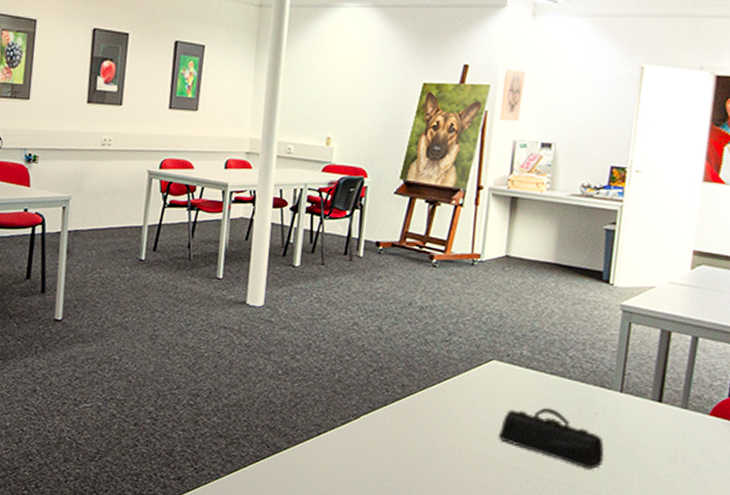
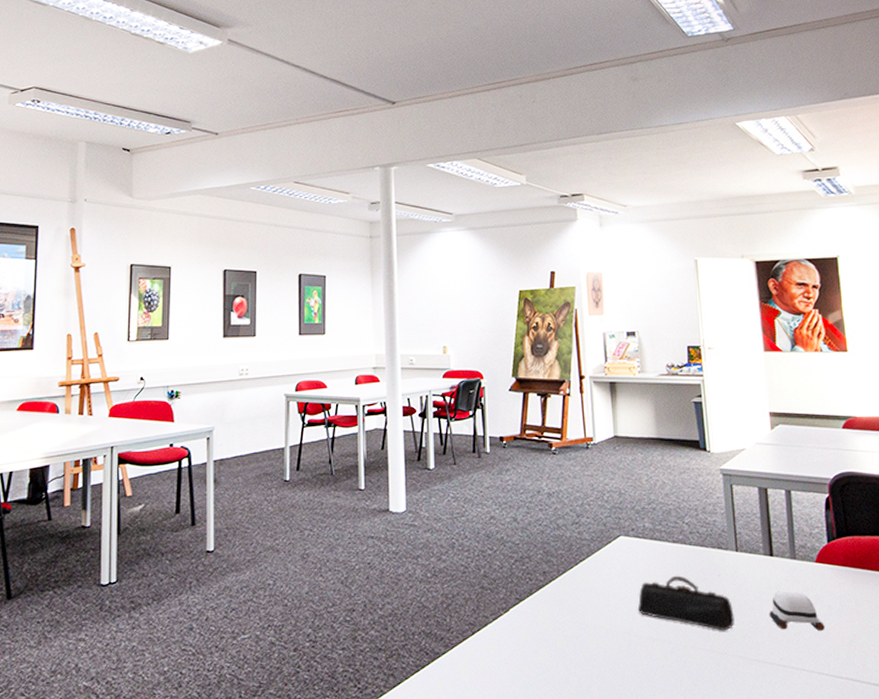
computer mouse: none [643,438,704,485] -> present [769,591,825,632]

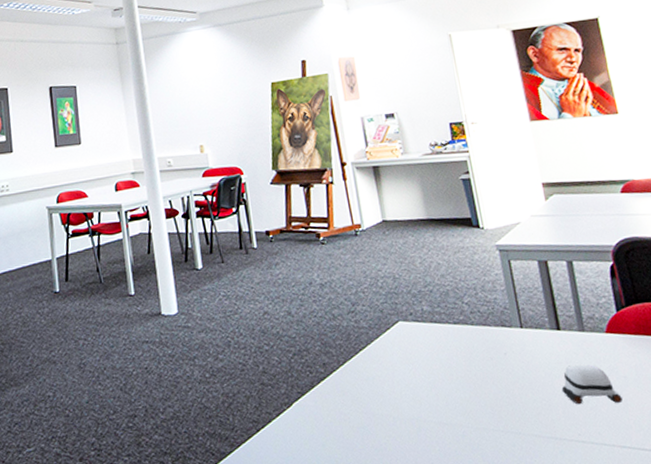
pencil case: present [637,575,736,631] -> none [423,357,528,411]

